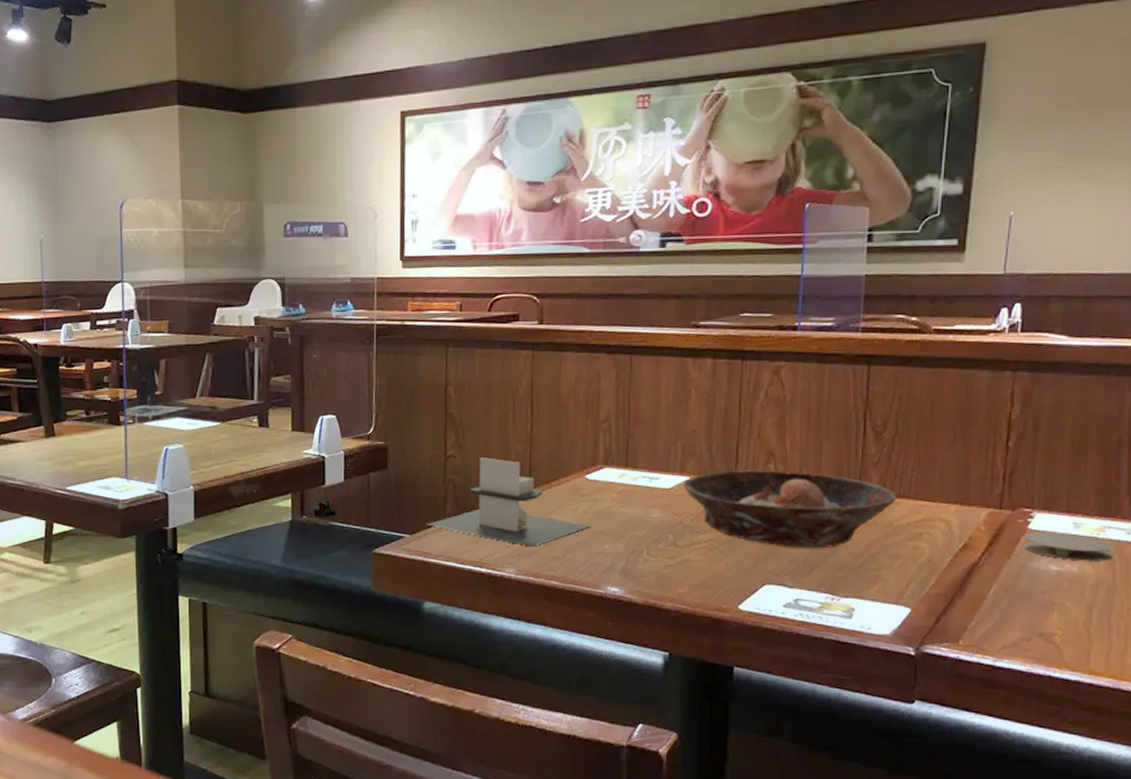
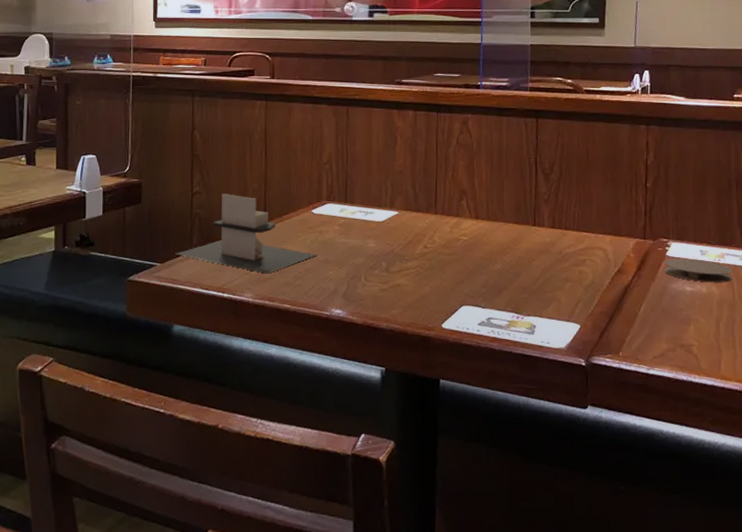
bowl: present [682,470,897,549] -> none [392,206,564,274]

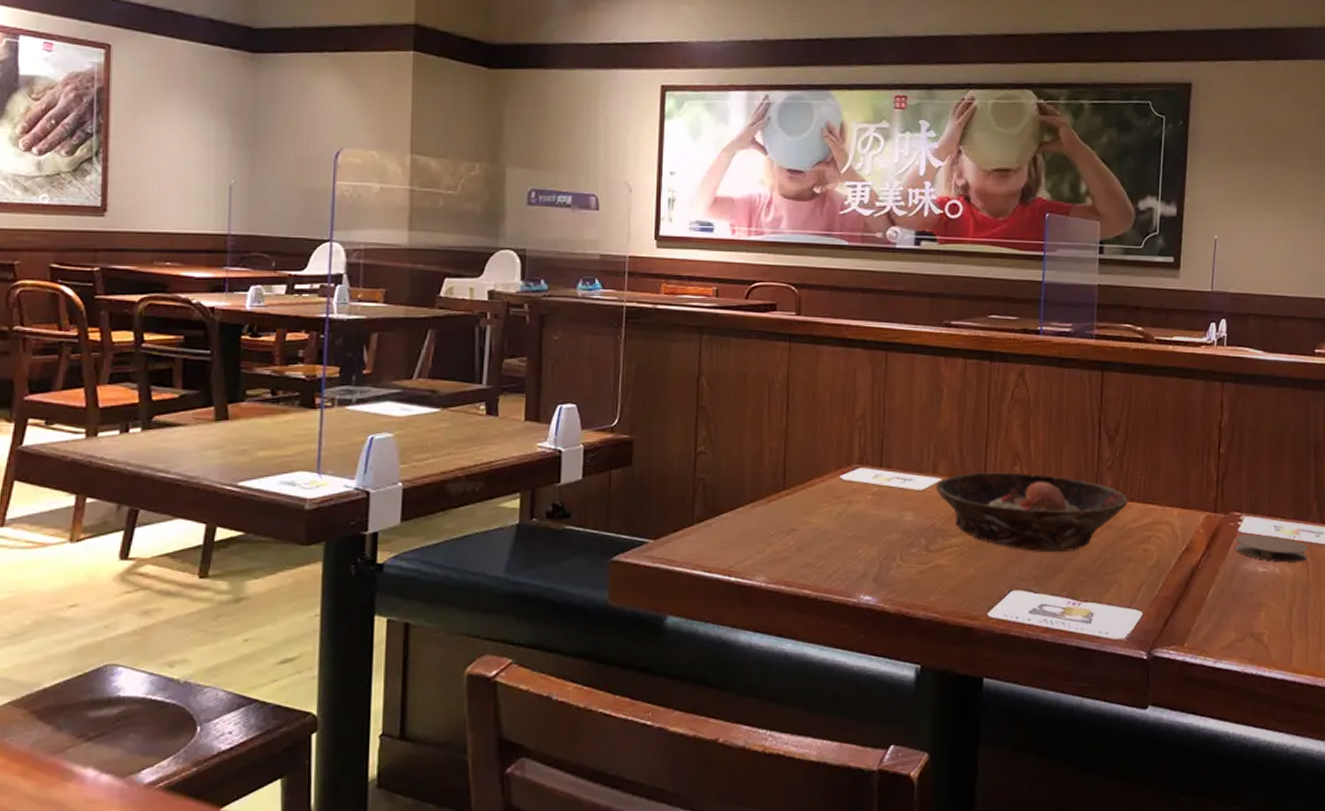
napkin holder: present [175,194,317,274] -> none [672,455,844,553]
bowl: none [392,206,564,274] -> present [935,472,1128,553]

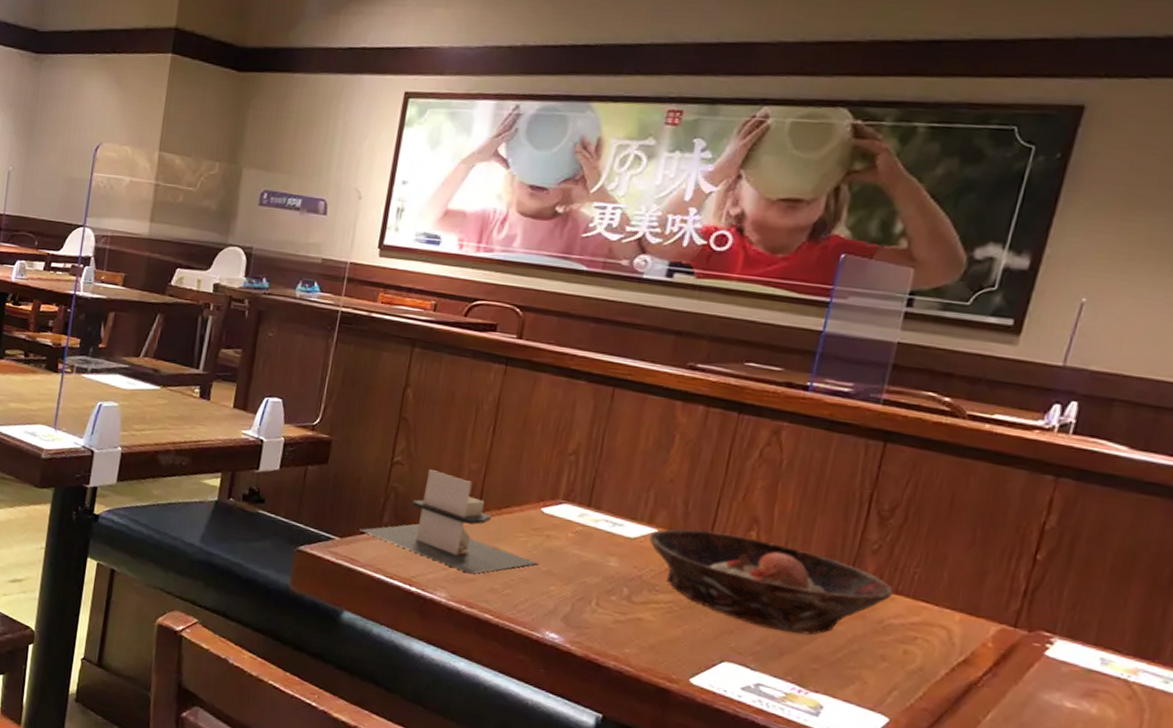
napkin holder: none [672,455,844,553] -> present [359,469,538,574]
coaster: present [1235,534,1308,563] -> none [1036,660,1148,708]

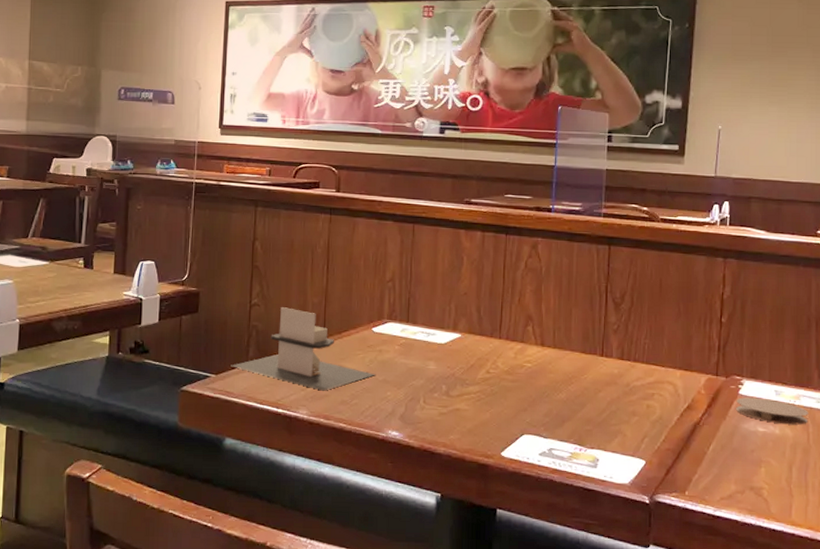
bowl: present [649,528,894,635] -> none [455,330,633,404]
coaster: none [1036,660,1148,708] -> present [736,397,809,425]

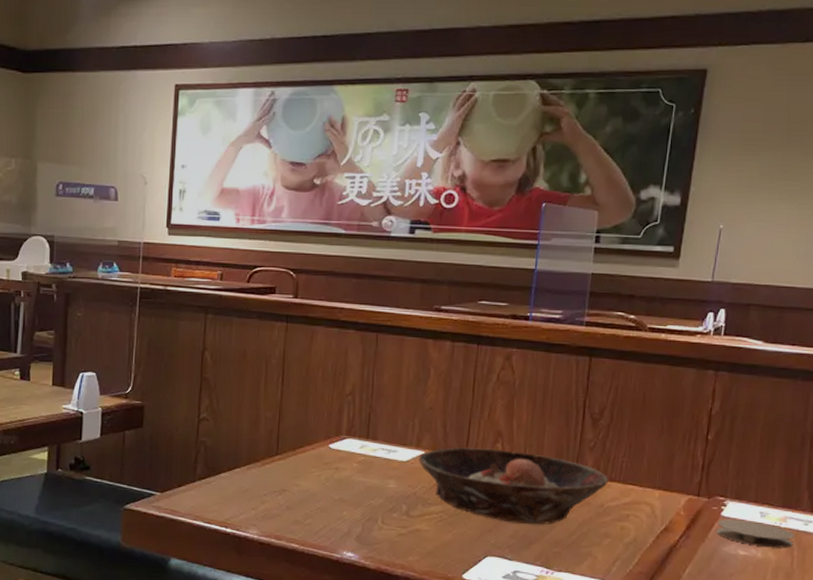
napkin holder: present [231,307,375,391] -> none [177,422,331,510]
bowl: none [455,330,633,404] -> present [418,447,609,525]

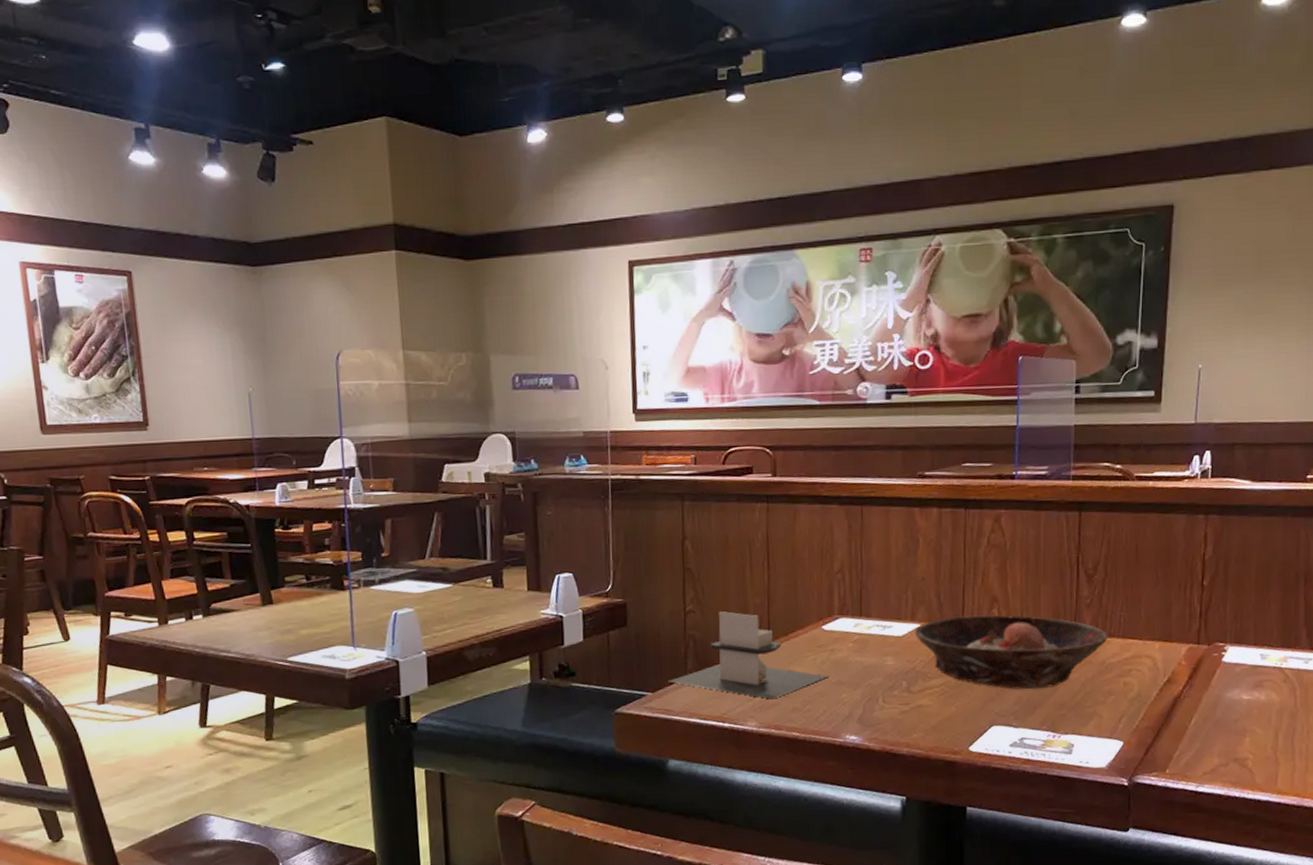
napkin holder: none [177,422,331,510] -> present [668,611,828,700]
coaster: present [717,519,795,548] -> none [1219,663,1296,690]

